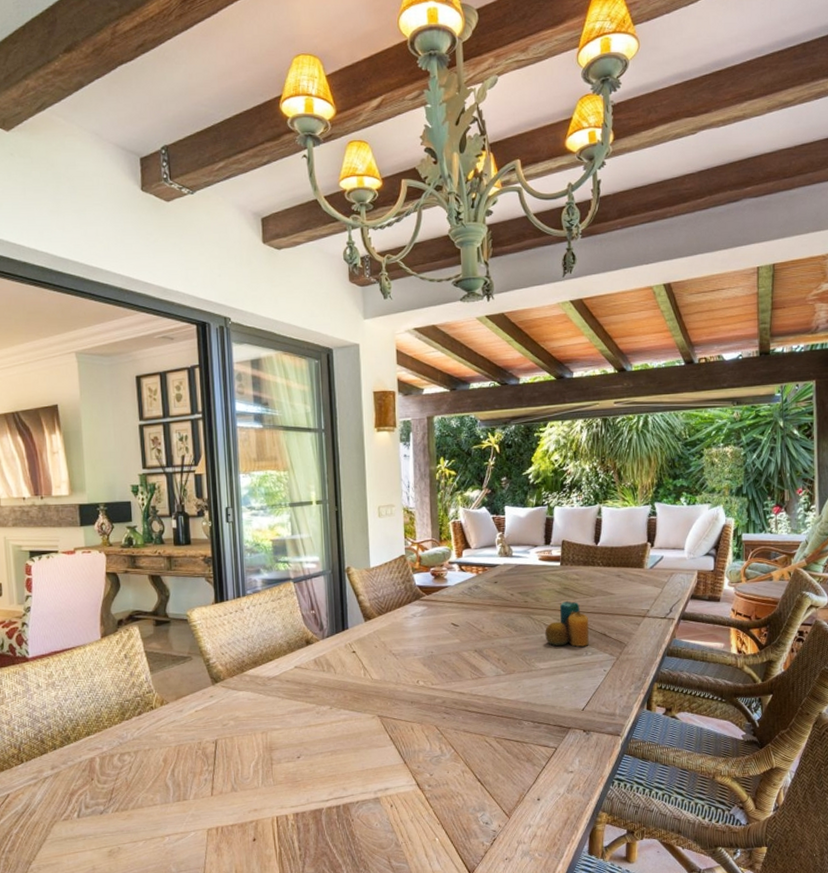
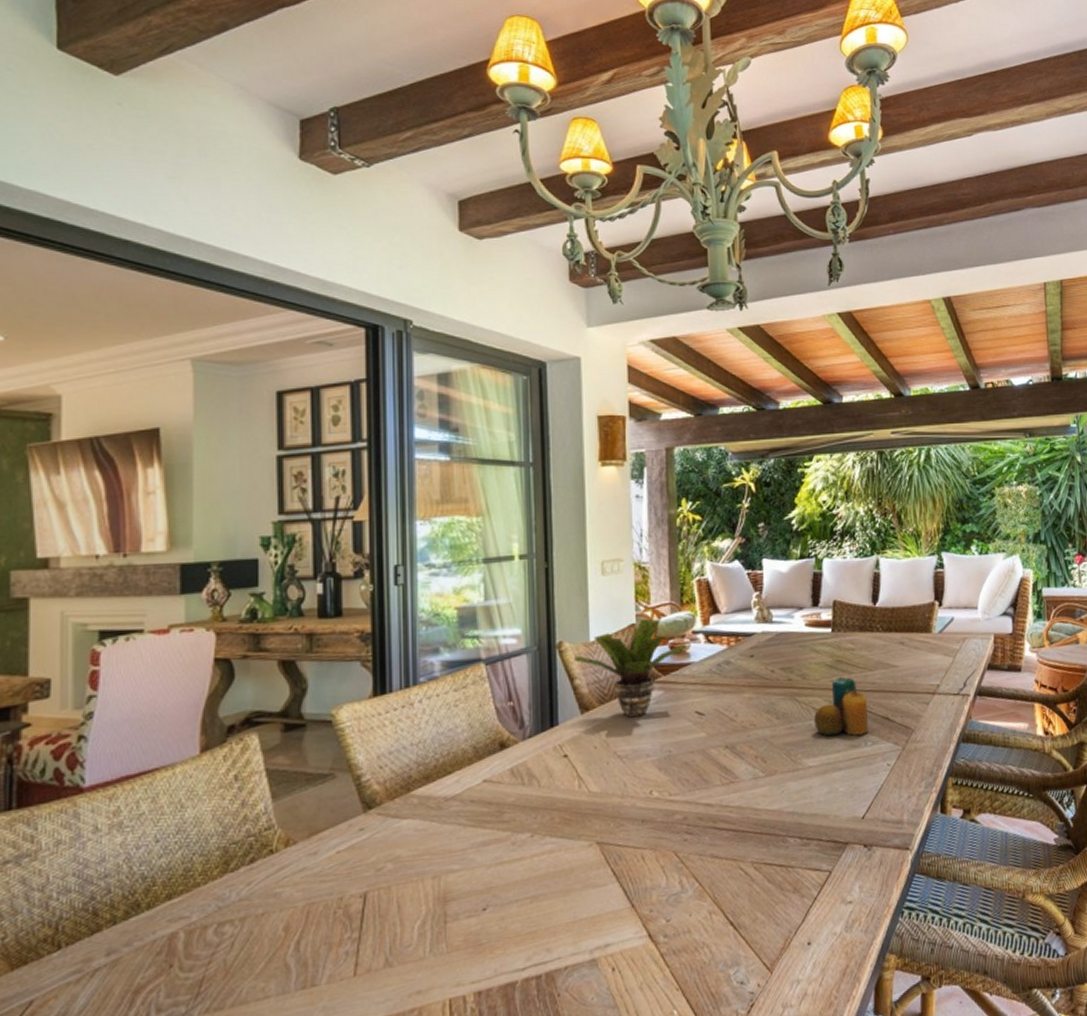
potted plant: none [359,551,446,626] -> present [574,618,688,718]

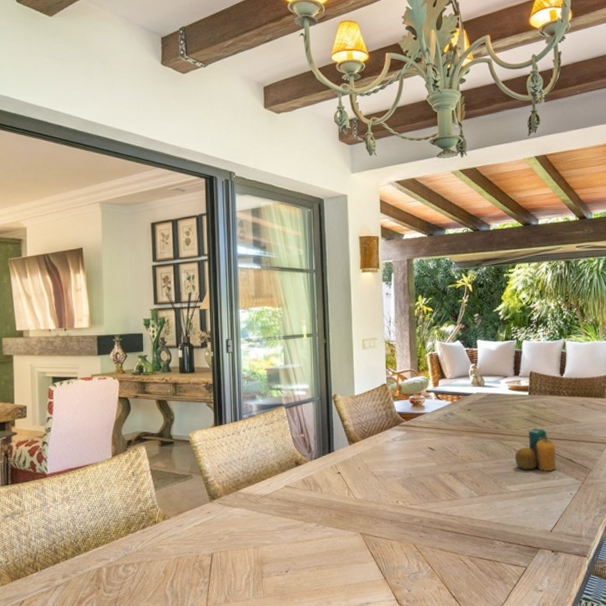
potted plant: present [574,618,688,718] -> none [344,380,423,449]

